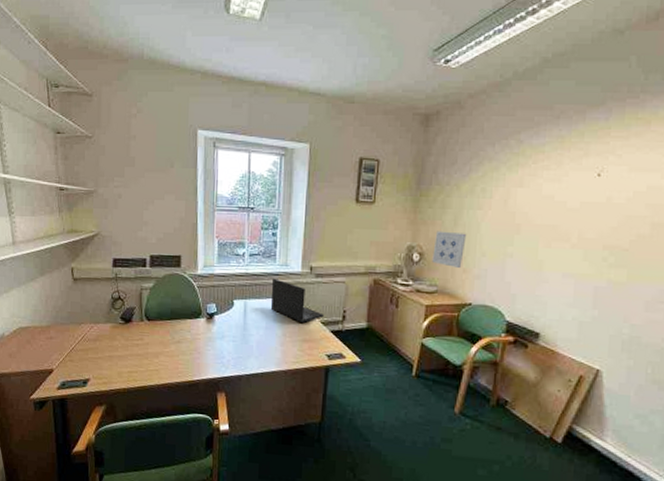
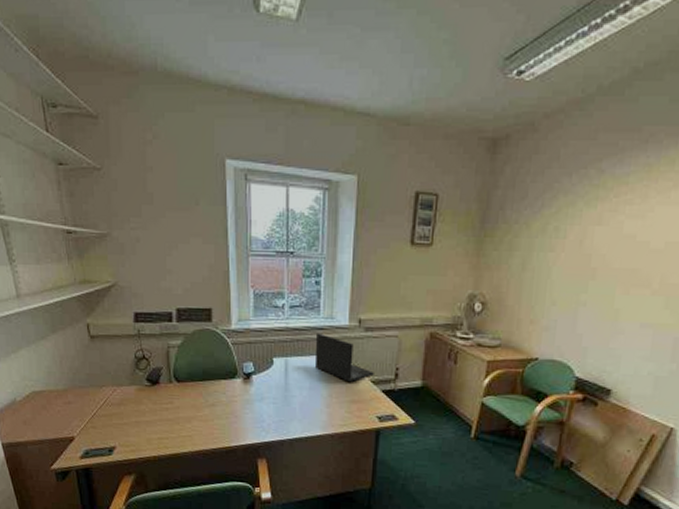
wall art: present [432,231,467,269] -> none [496,276,536,320]

